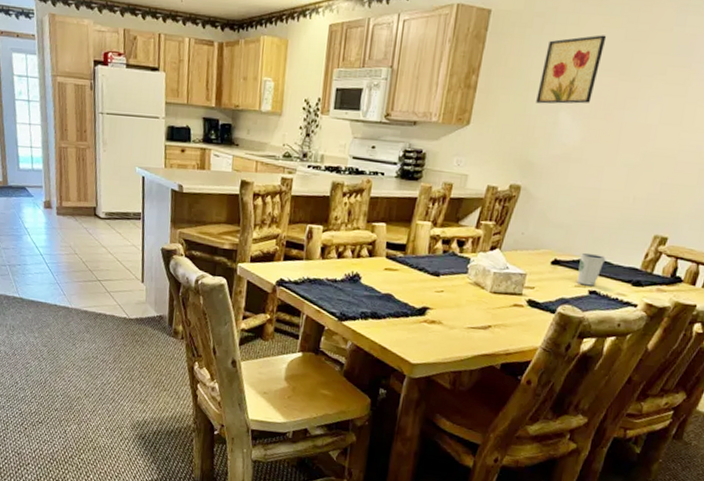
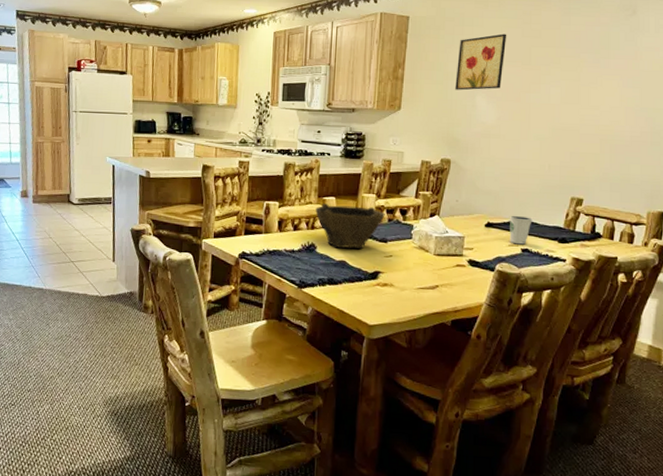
bowl: none [363,229,441,282] -> present [315,203,386,249]

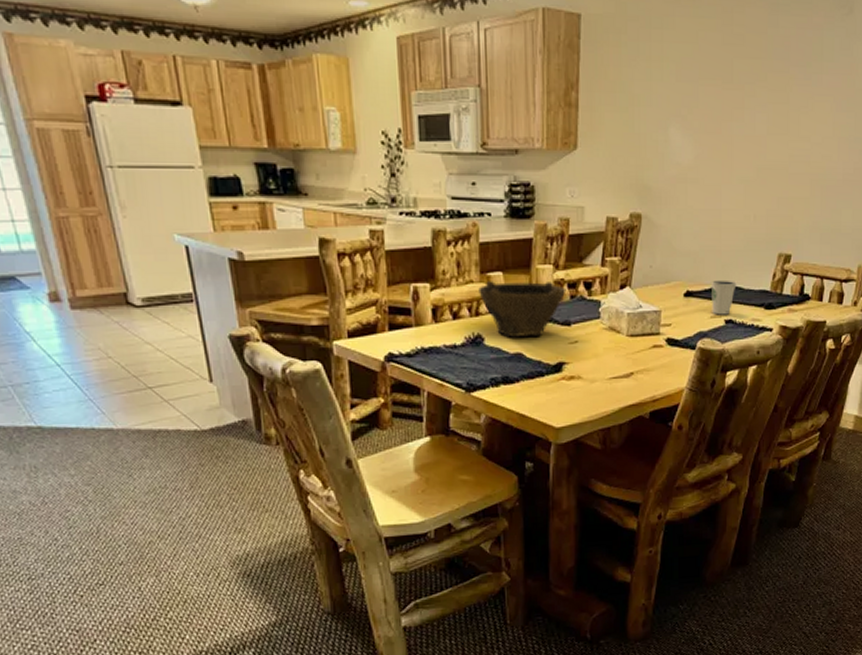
wall art: present [455,33,507,91] -> none [643,39,705,120]

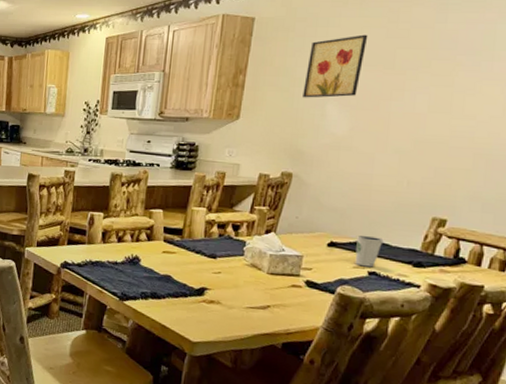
bowl: present [478,281,567,338] -> none [141,216,216,264]
wall art: none [643,39,705,120] -> present [303,34,368,98]

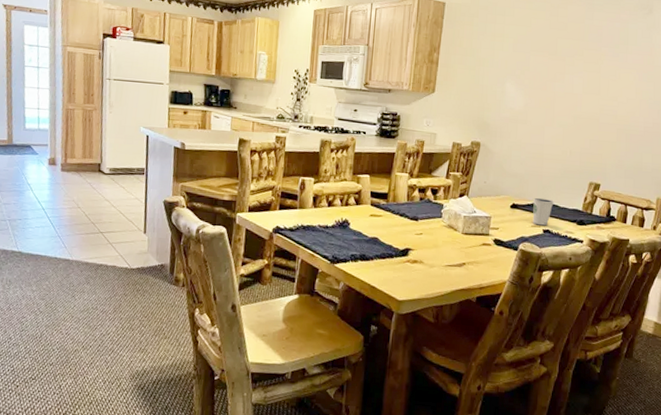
wall art: present [303,34,368,98] -> none [486,24,536,77]

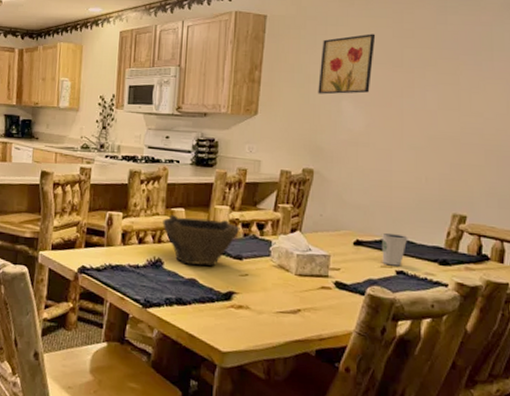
bowl: none [350,181,417,226] -> present [163,215,241,266]
wall art: none [486,24,536,77] -> present [318,33,376,95]

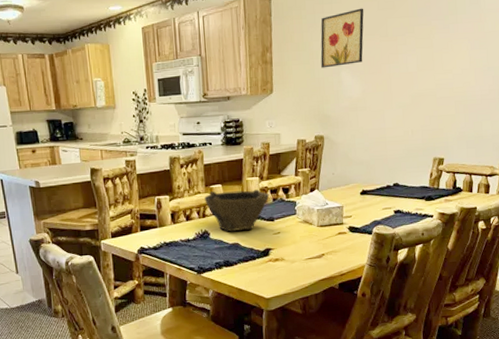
dixie cup: present [382,232,408,266] -> none [382,180,402,207]

